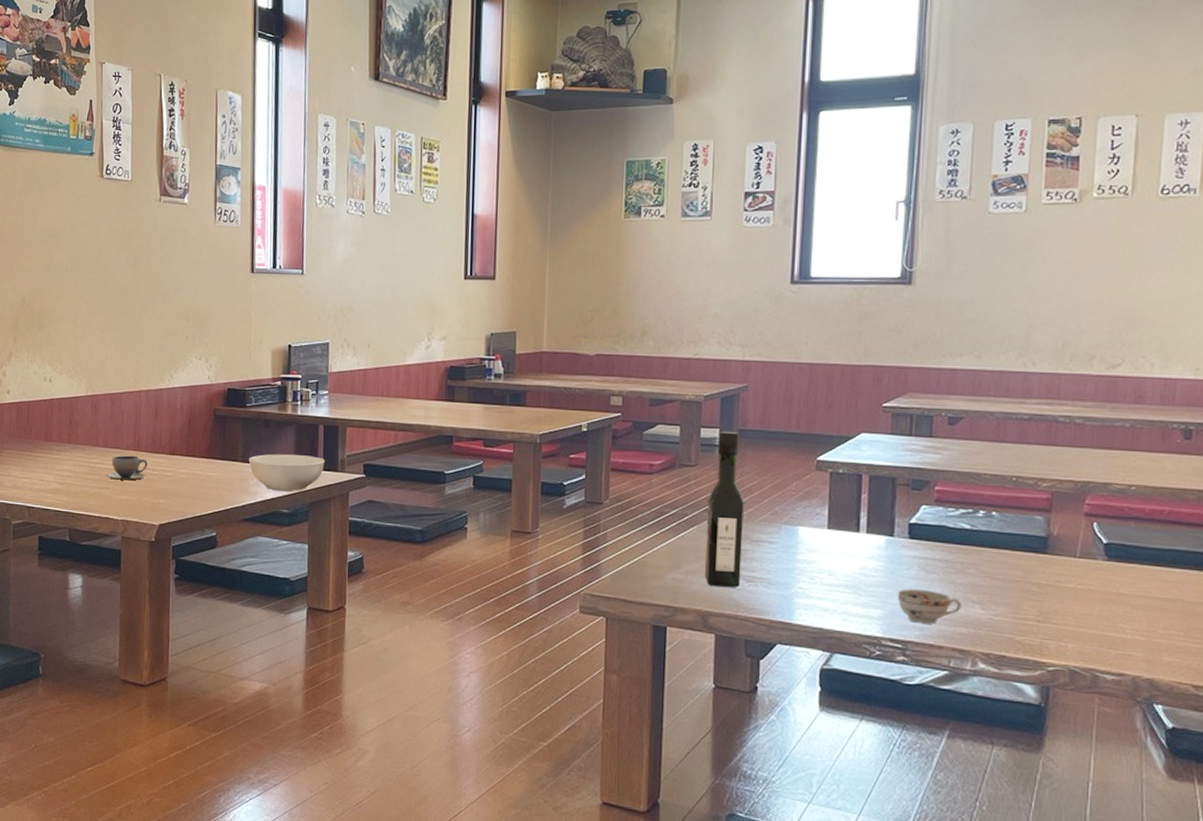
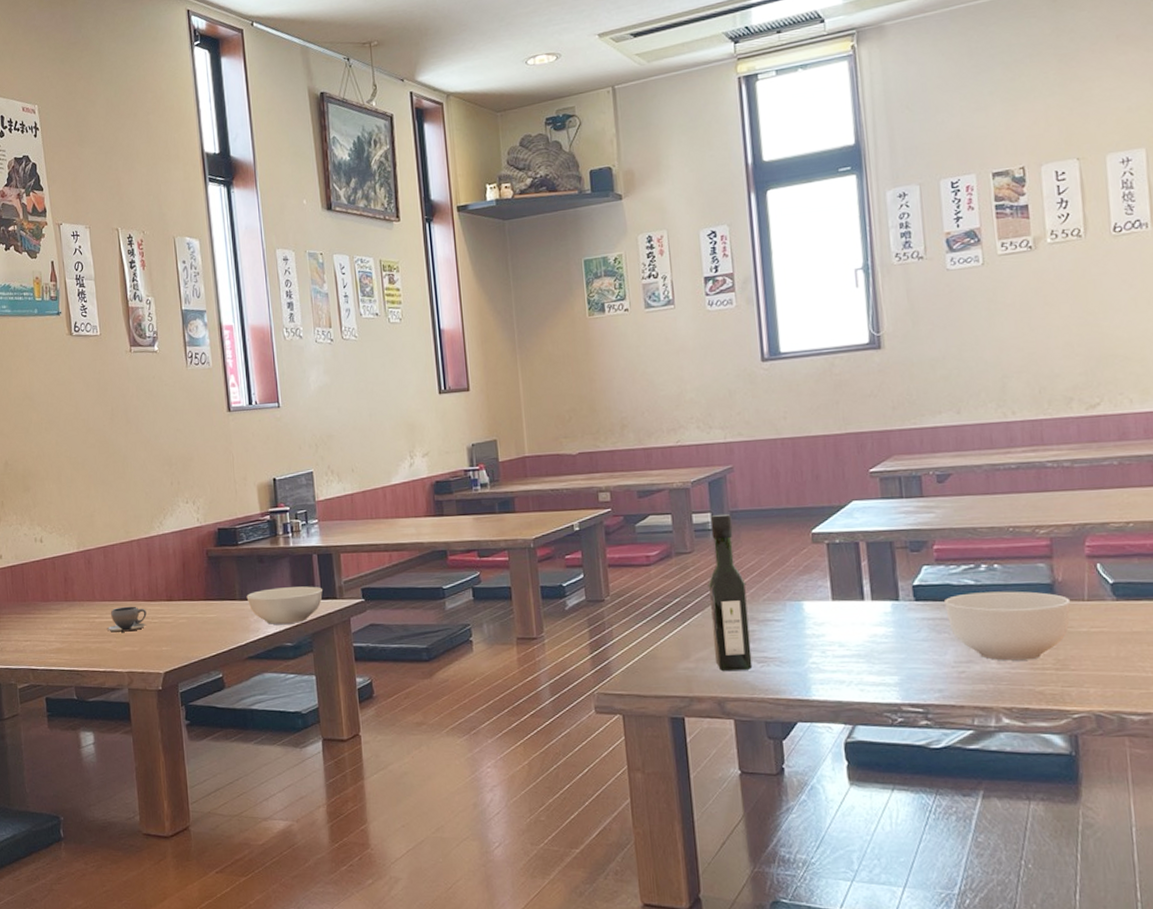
teacup: present [897,589,962,624] -> none [910,650,978,685]
bowl: none [937,537,1063,610] -> present [943,591,1071,661]

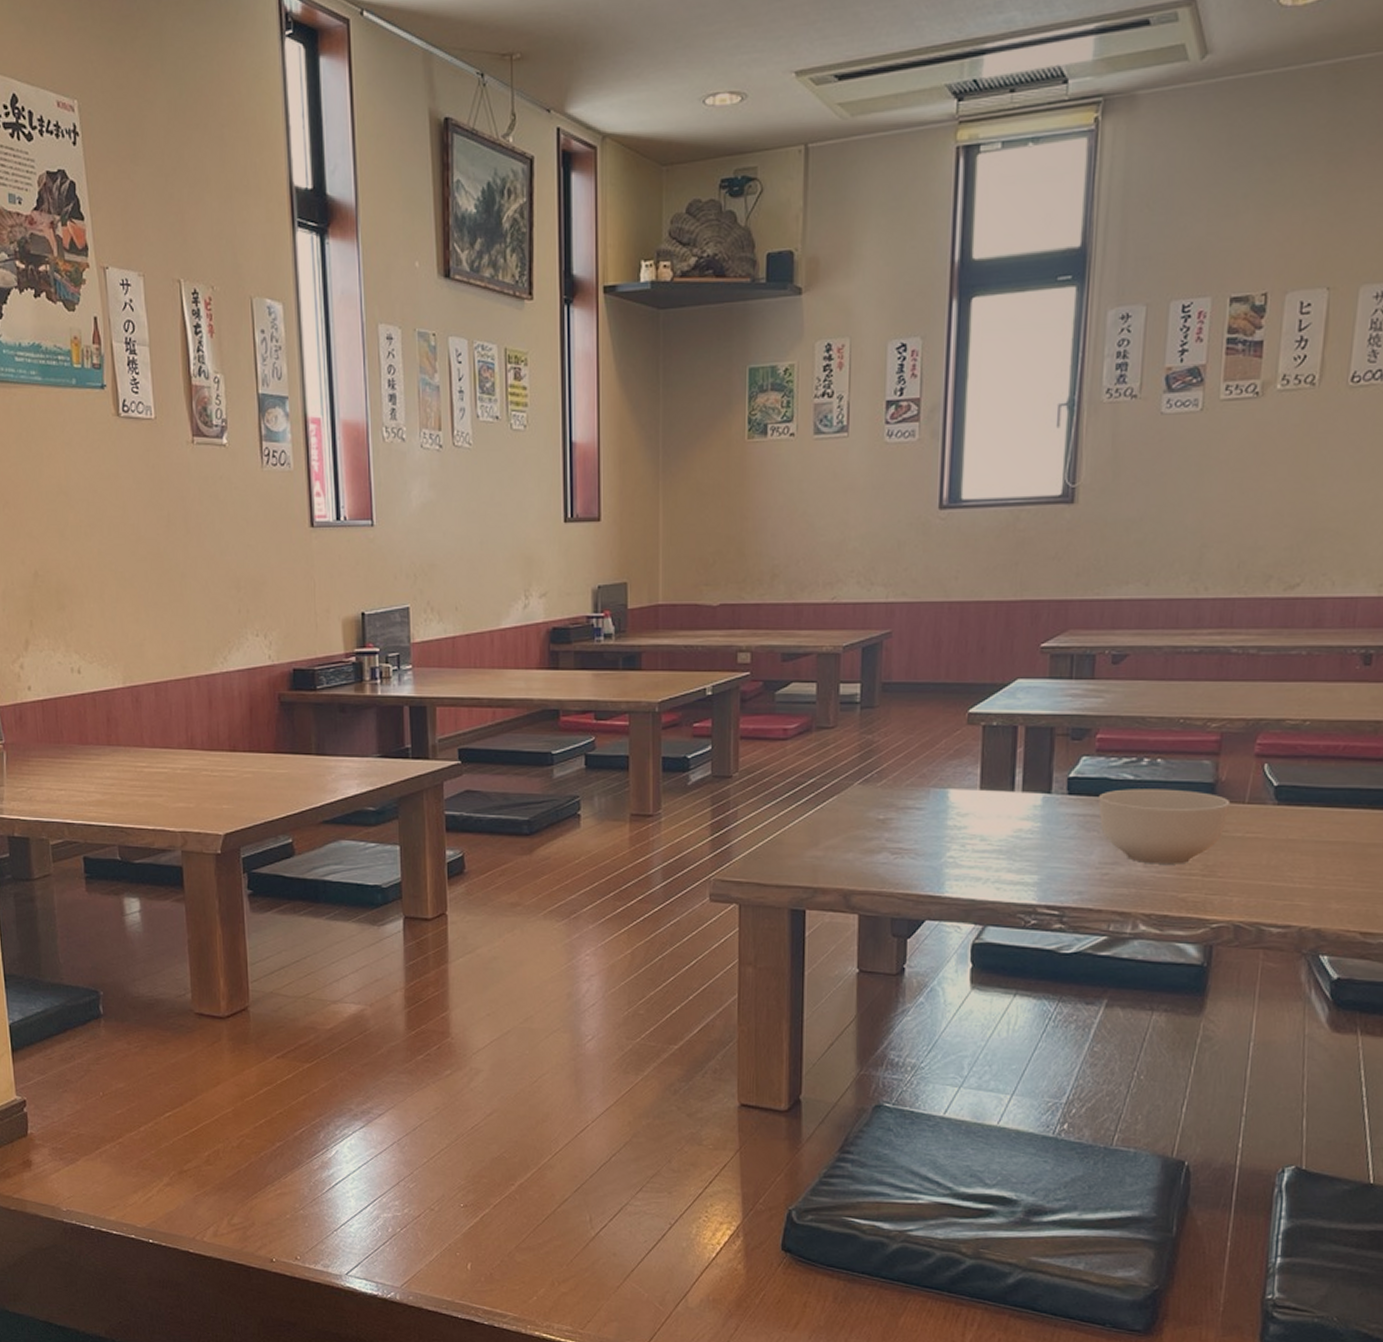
teacup: present [106,606,147,632] -> none [157,755,205,785]
bowl: present [246,586,323,625] -> none [324,743,414,786]
bottle: present [708,513,753,671] -> none [845,685,890,861]

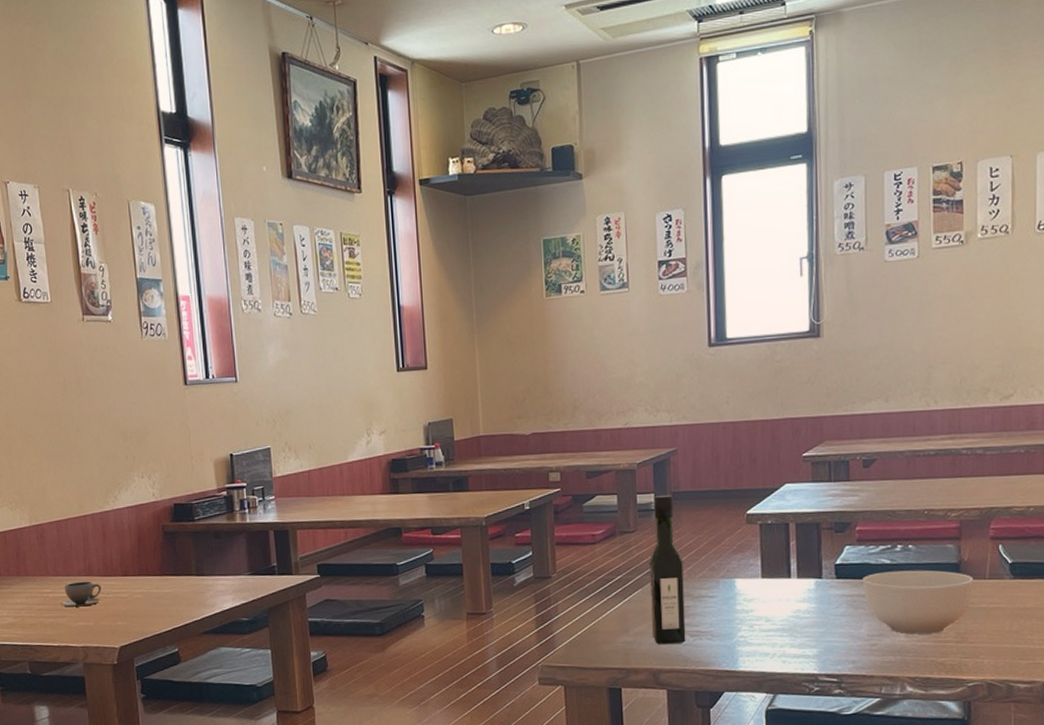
teacup: none [157,755,205,785] -> present [60,581,101,607]
bottle: none [845,685,890,861] -> present [648,494,686,644]

